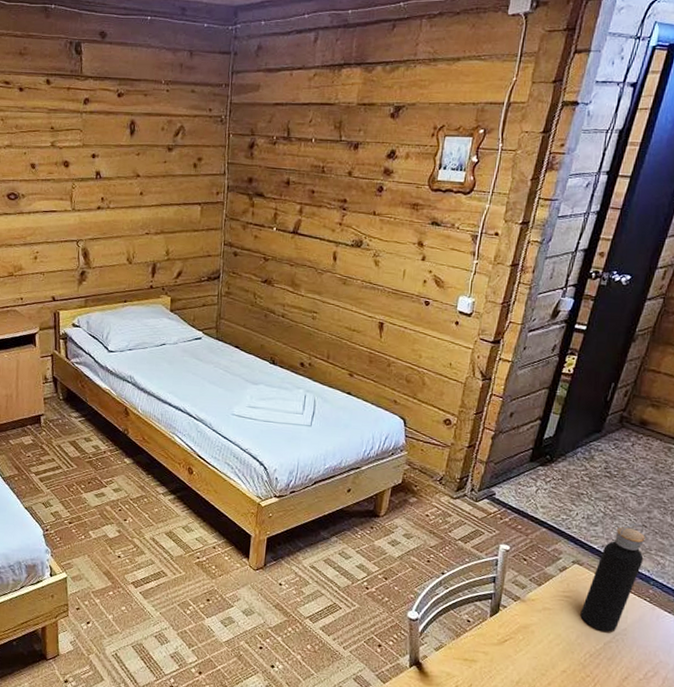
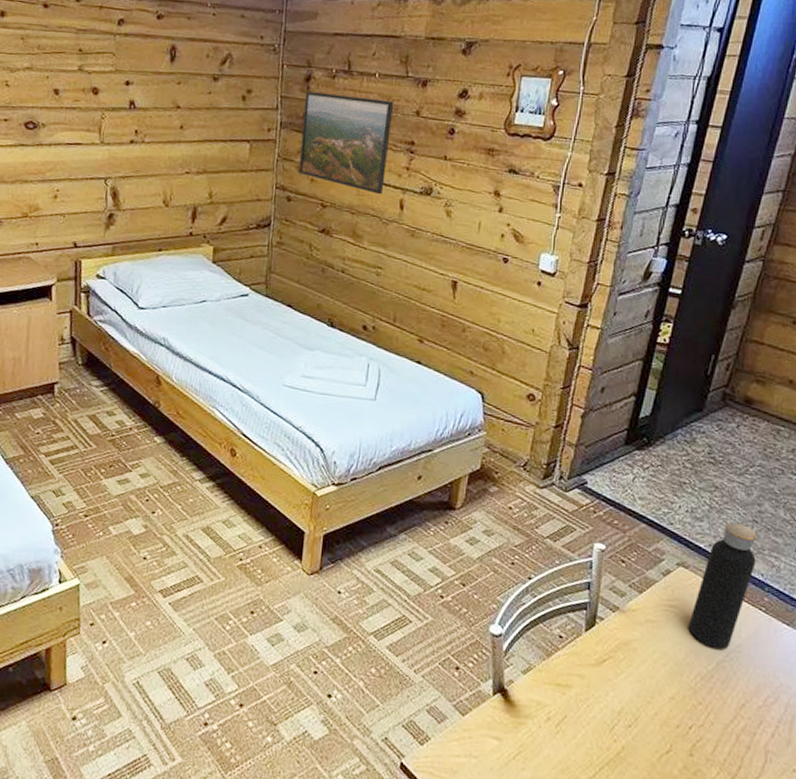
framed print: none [244,157,329,248] -> present [298,91,394,195]

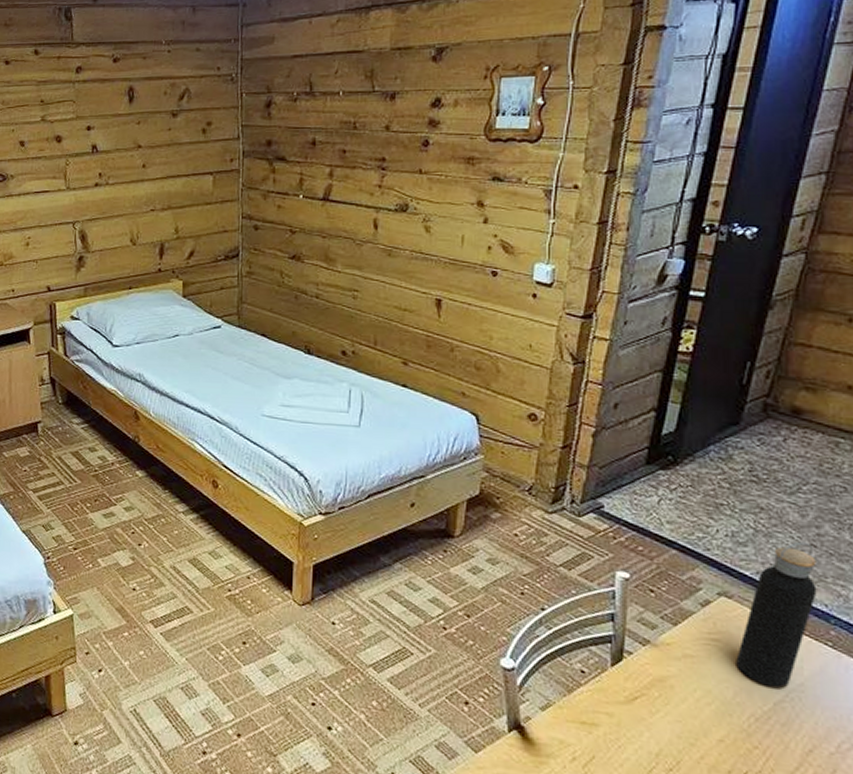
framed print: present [298,91,394,195] -> none [264,117,361,216]

